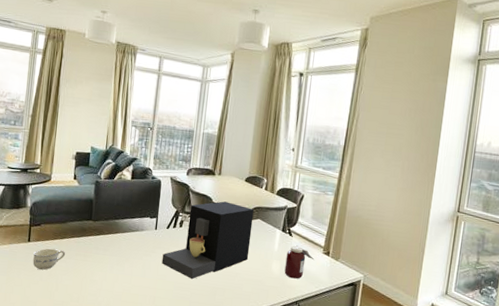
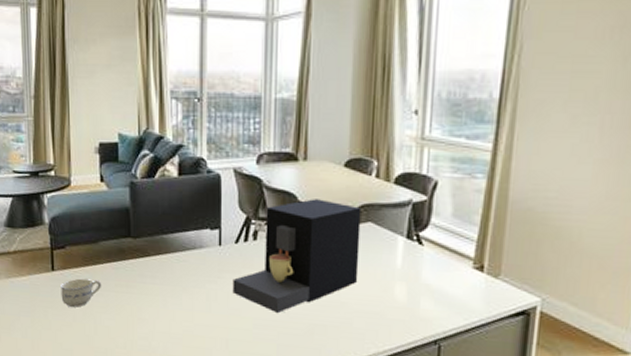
jar: present [284,245,315,279] -> none [414,258,460,308]

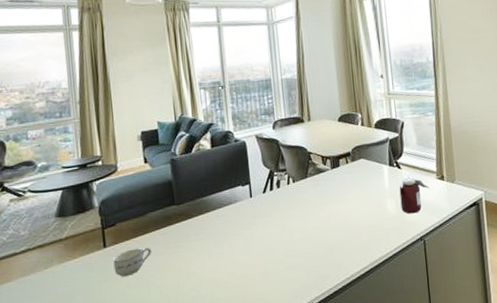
coffee maker: present [232,199,361,314] -> none [264,148,360,243]
jar: none [414,258,460,308] -> present [399,177,430,214]

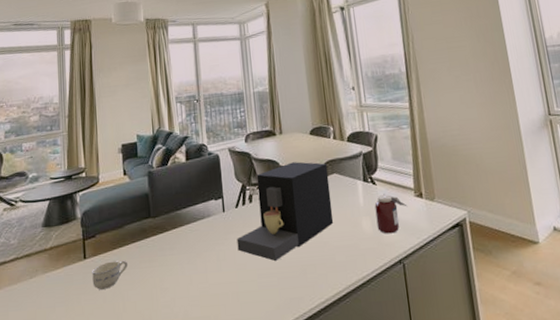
coffee maker: none [264,148,360,243] -> present [237,162,334,262]

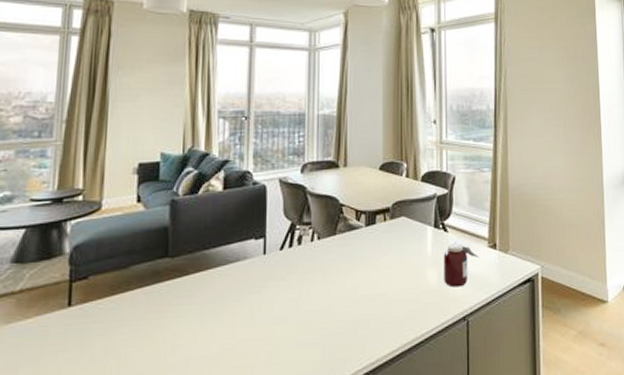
cup: present [92,260,127,290] -> none [77,309,129,346]
coffee maker: present [237,162,334,262] -> none [277,200,396,315]

